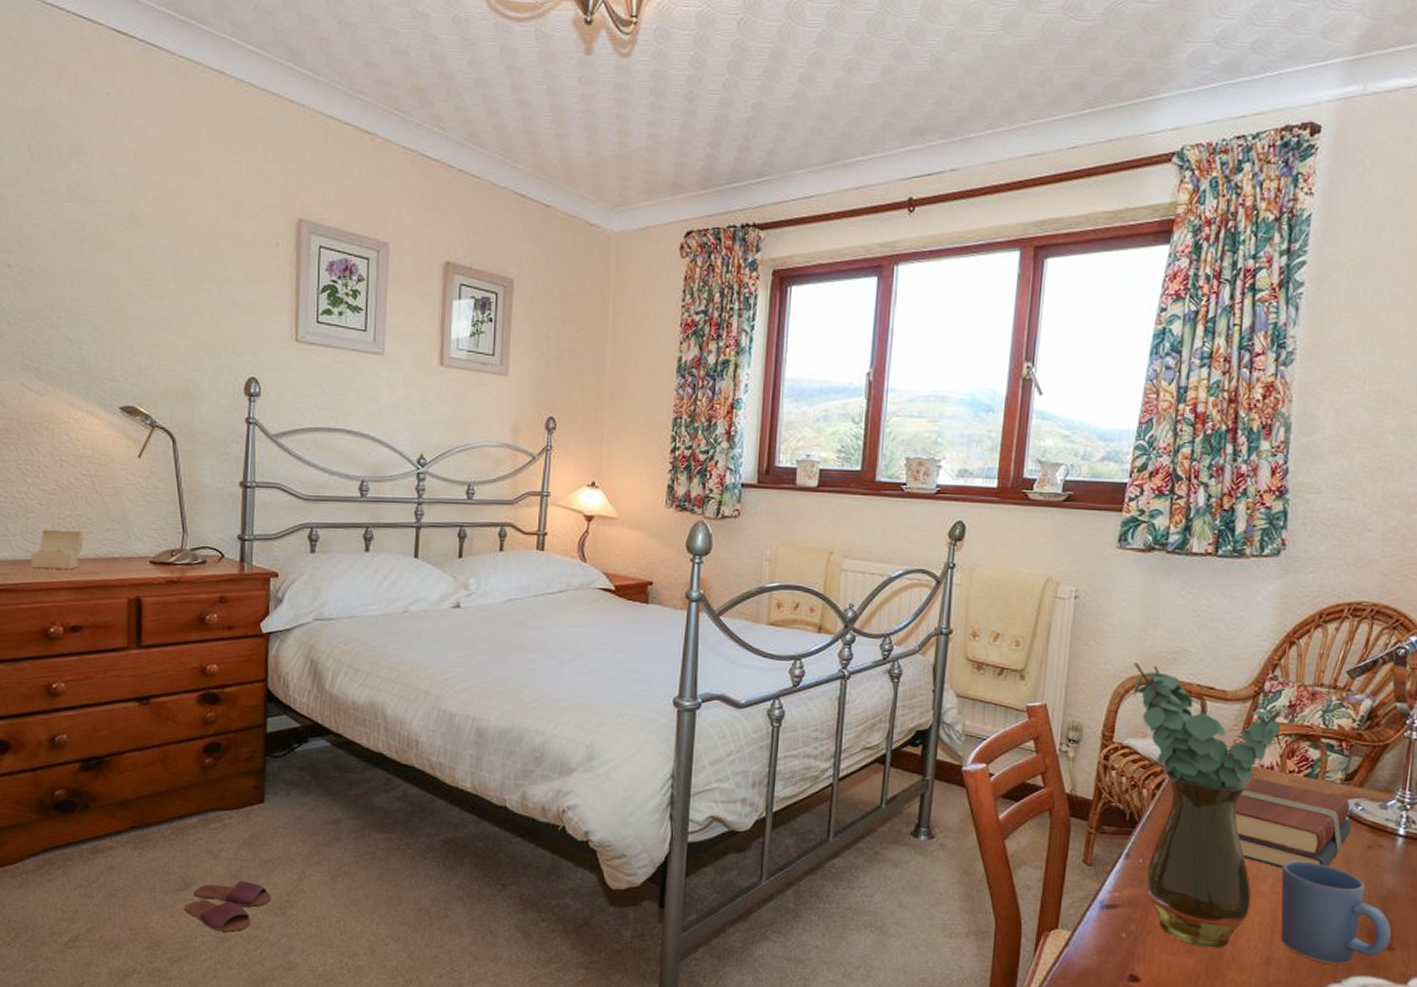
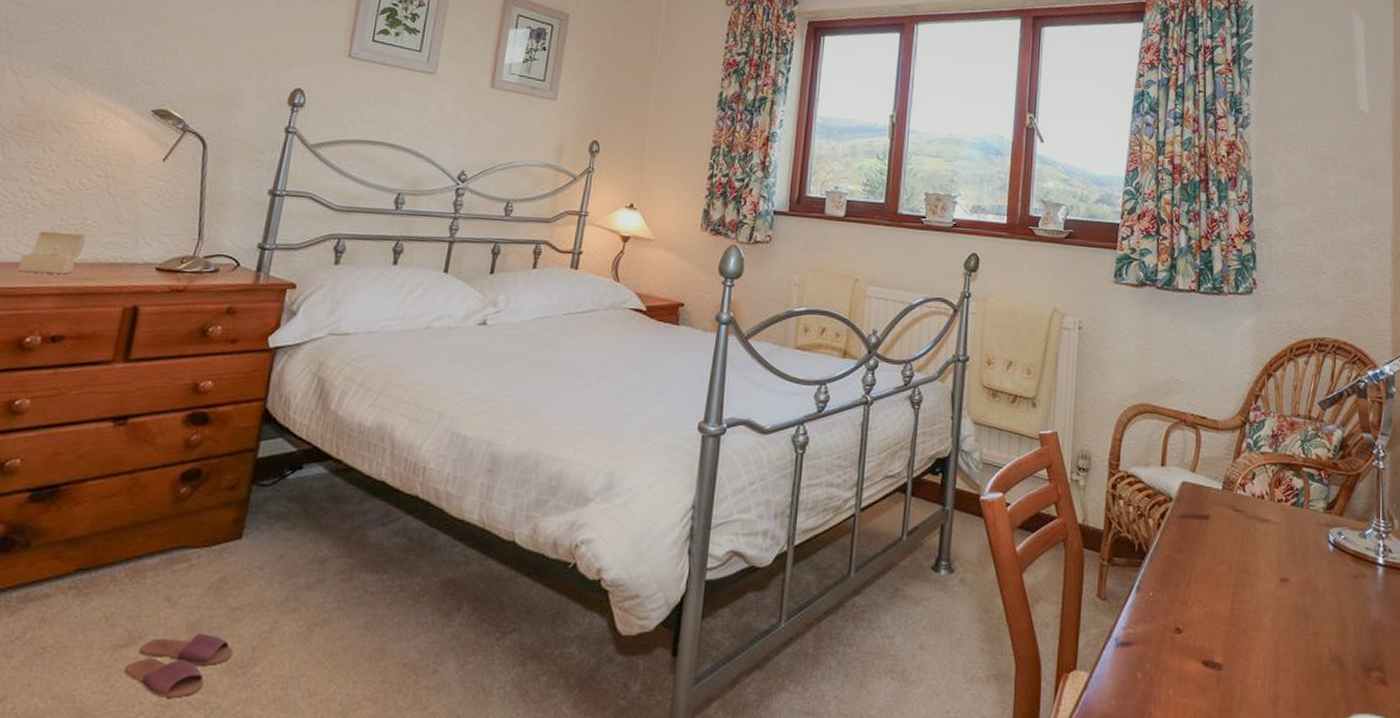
vase: present [1134,663,1282,948] -> none [1134,392,1268,688]
books: present [1234,777,1352,868] -> none [1233,506,1338,600]
mug: present [1280,861,1392,966] -> none [1279,592,1384,703]

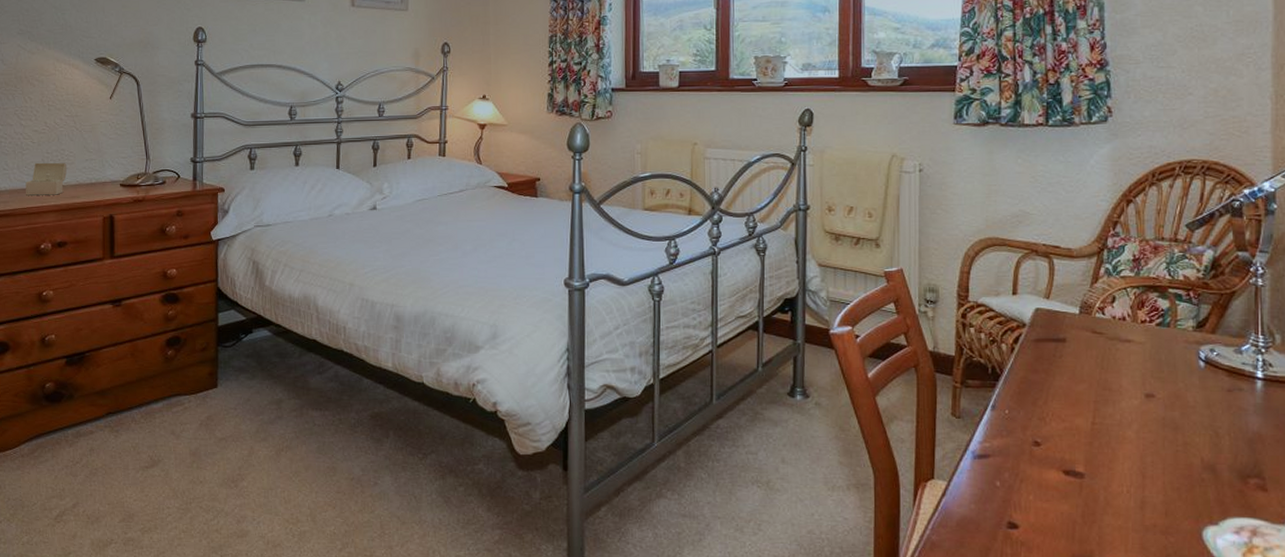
slippers: present [124,633,233,698] -> none [152,457,225,504]

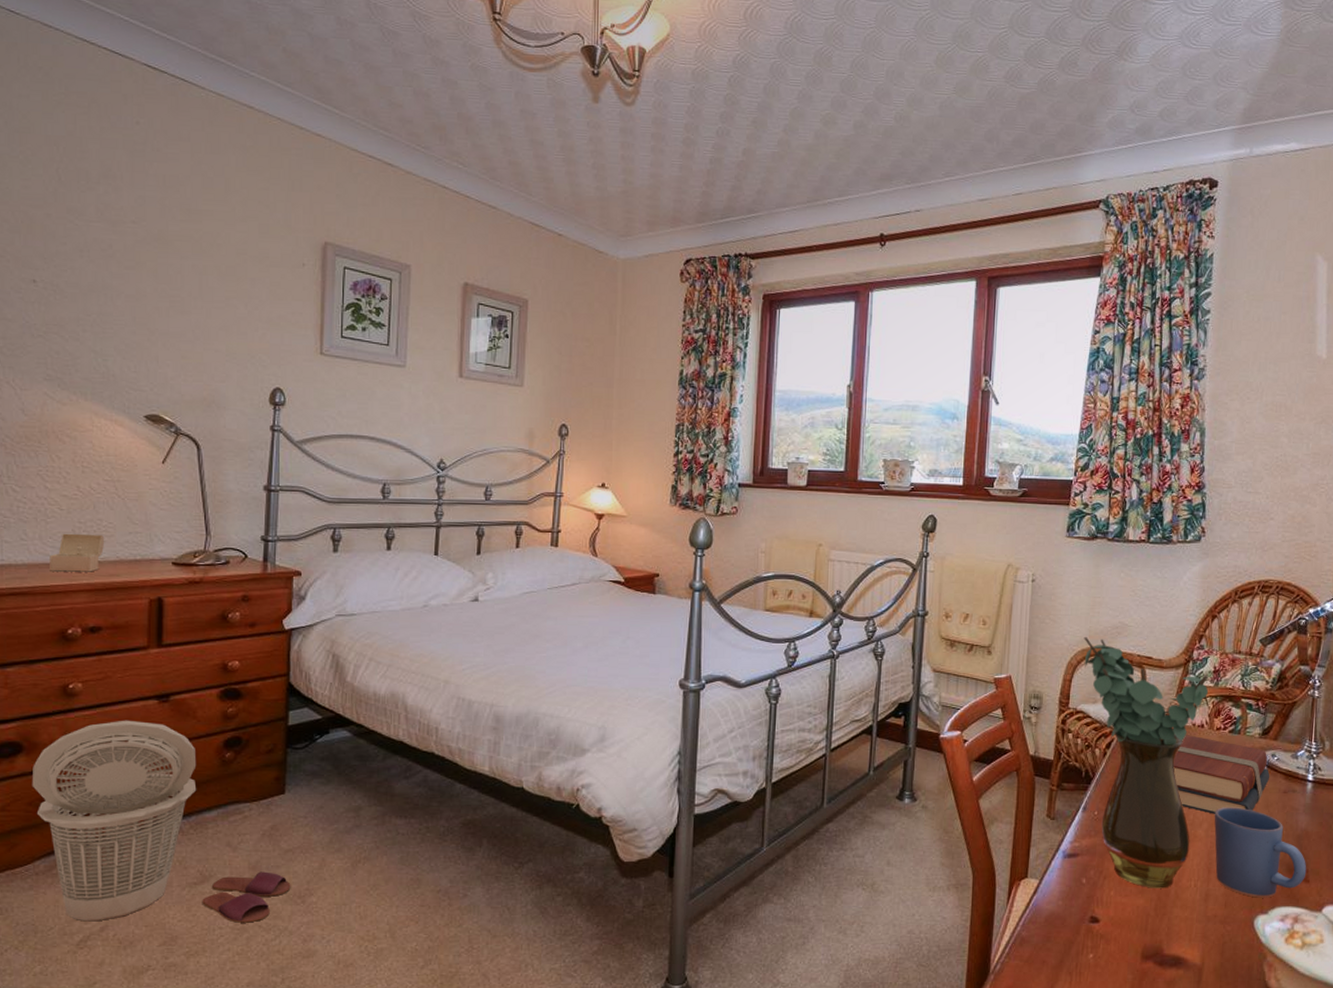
laundry basket: none [16,322,146,499] -> present [31,720,197,922]
slippers: none [152,457,225,504] -> present [202,871,291,923]
vase: none [981,227,1129,494] -> present [1084,637,1209,888]
books: none [1093,328,1210,414] -> present [1173,735,1270,814]
mug: none [1145,407,1263,508] -> present [1214,807,1307,898]

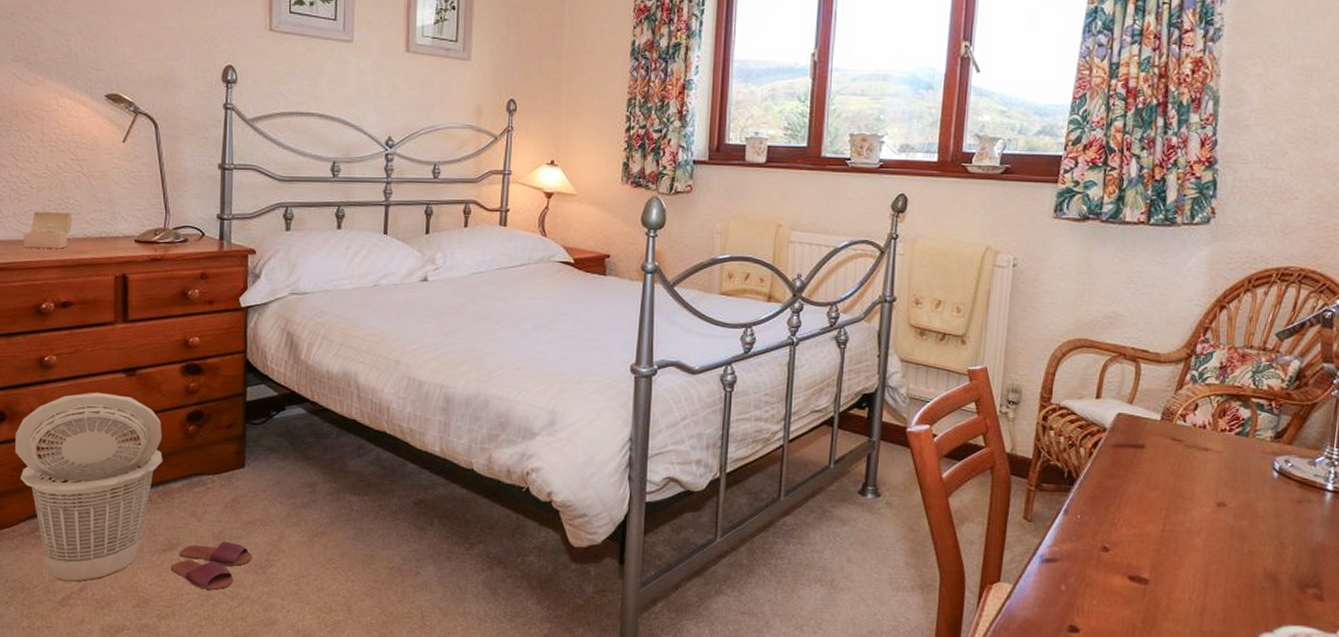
vase: present [1084,637,1209,888] -> none [1070,327,1214,600]
books: present [1173,735,1270,814] -> none [1169,436,1282,523]
mug: present [1214,807,1307,898] -> none [1214,515,1322,616]

